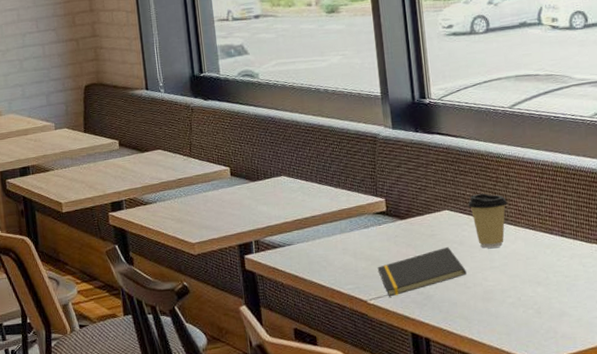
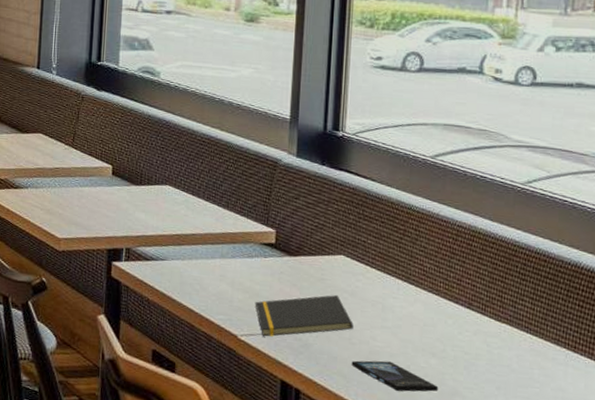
coffee cup: present [467,193,508,248] -> none [366,244,413,306]
smartphone: none [470,297,548,322] -> present [351,360,439,392]

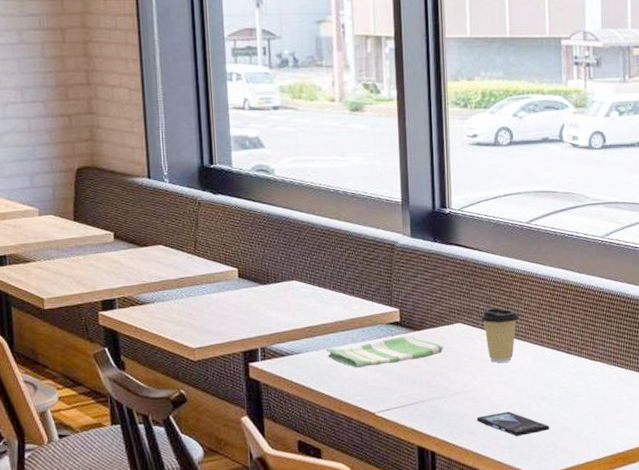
dish towel: none [192,259,321,287] -> present [326,336,443,368]
notepad: present [255,295,353,337] -> none [387,361,475,410]
coffee cup: none [366,244,413,306] -> present [480,308,520,363]

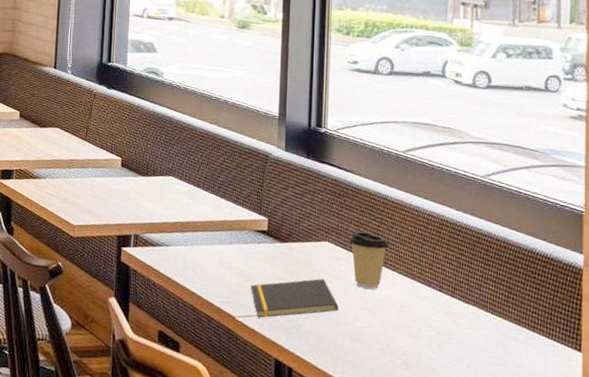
dish towel: present [326,336,443,368] -> none [194,245,309,271]
notepad: none [387,361,475,410] -> present [250,278,339,318]
smartphone: present [476,411,550,436] -> none [337,340,416,370]

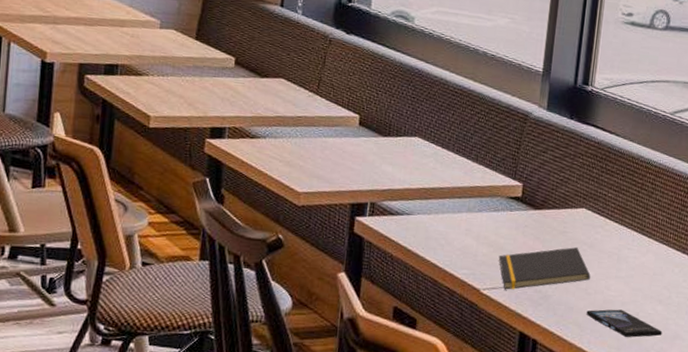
smartphone: none [337,340,416,370] -> present [586,309,663,338]
coffee cup: present [348,231,390,289] -> none [606,197,648,257]

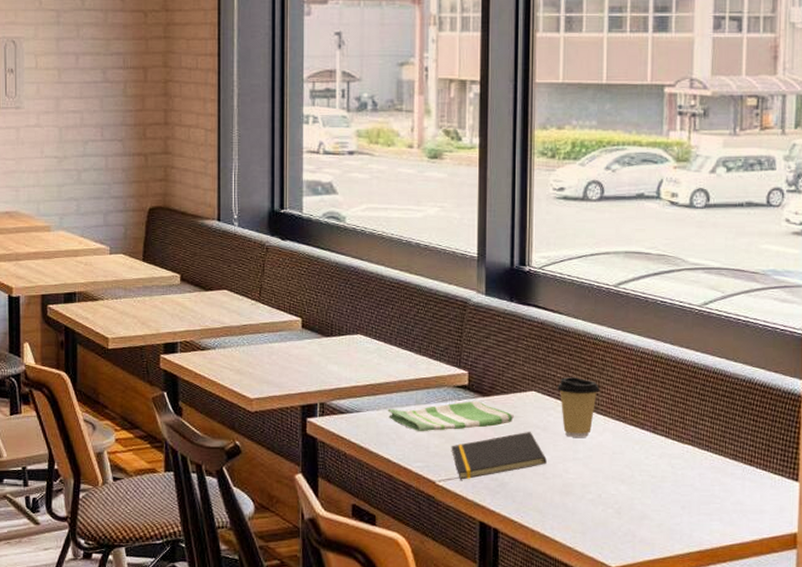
dish towel: none [438,213,563,240] -> present [387,401,514,432]
smartphone: present [586,309,663,338] -> none [546,492,628,520]
coffee cup: none [606,197,648,257] -> present [556,377,601,437]

